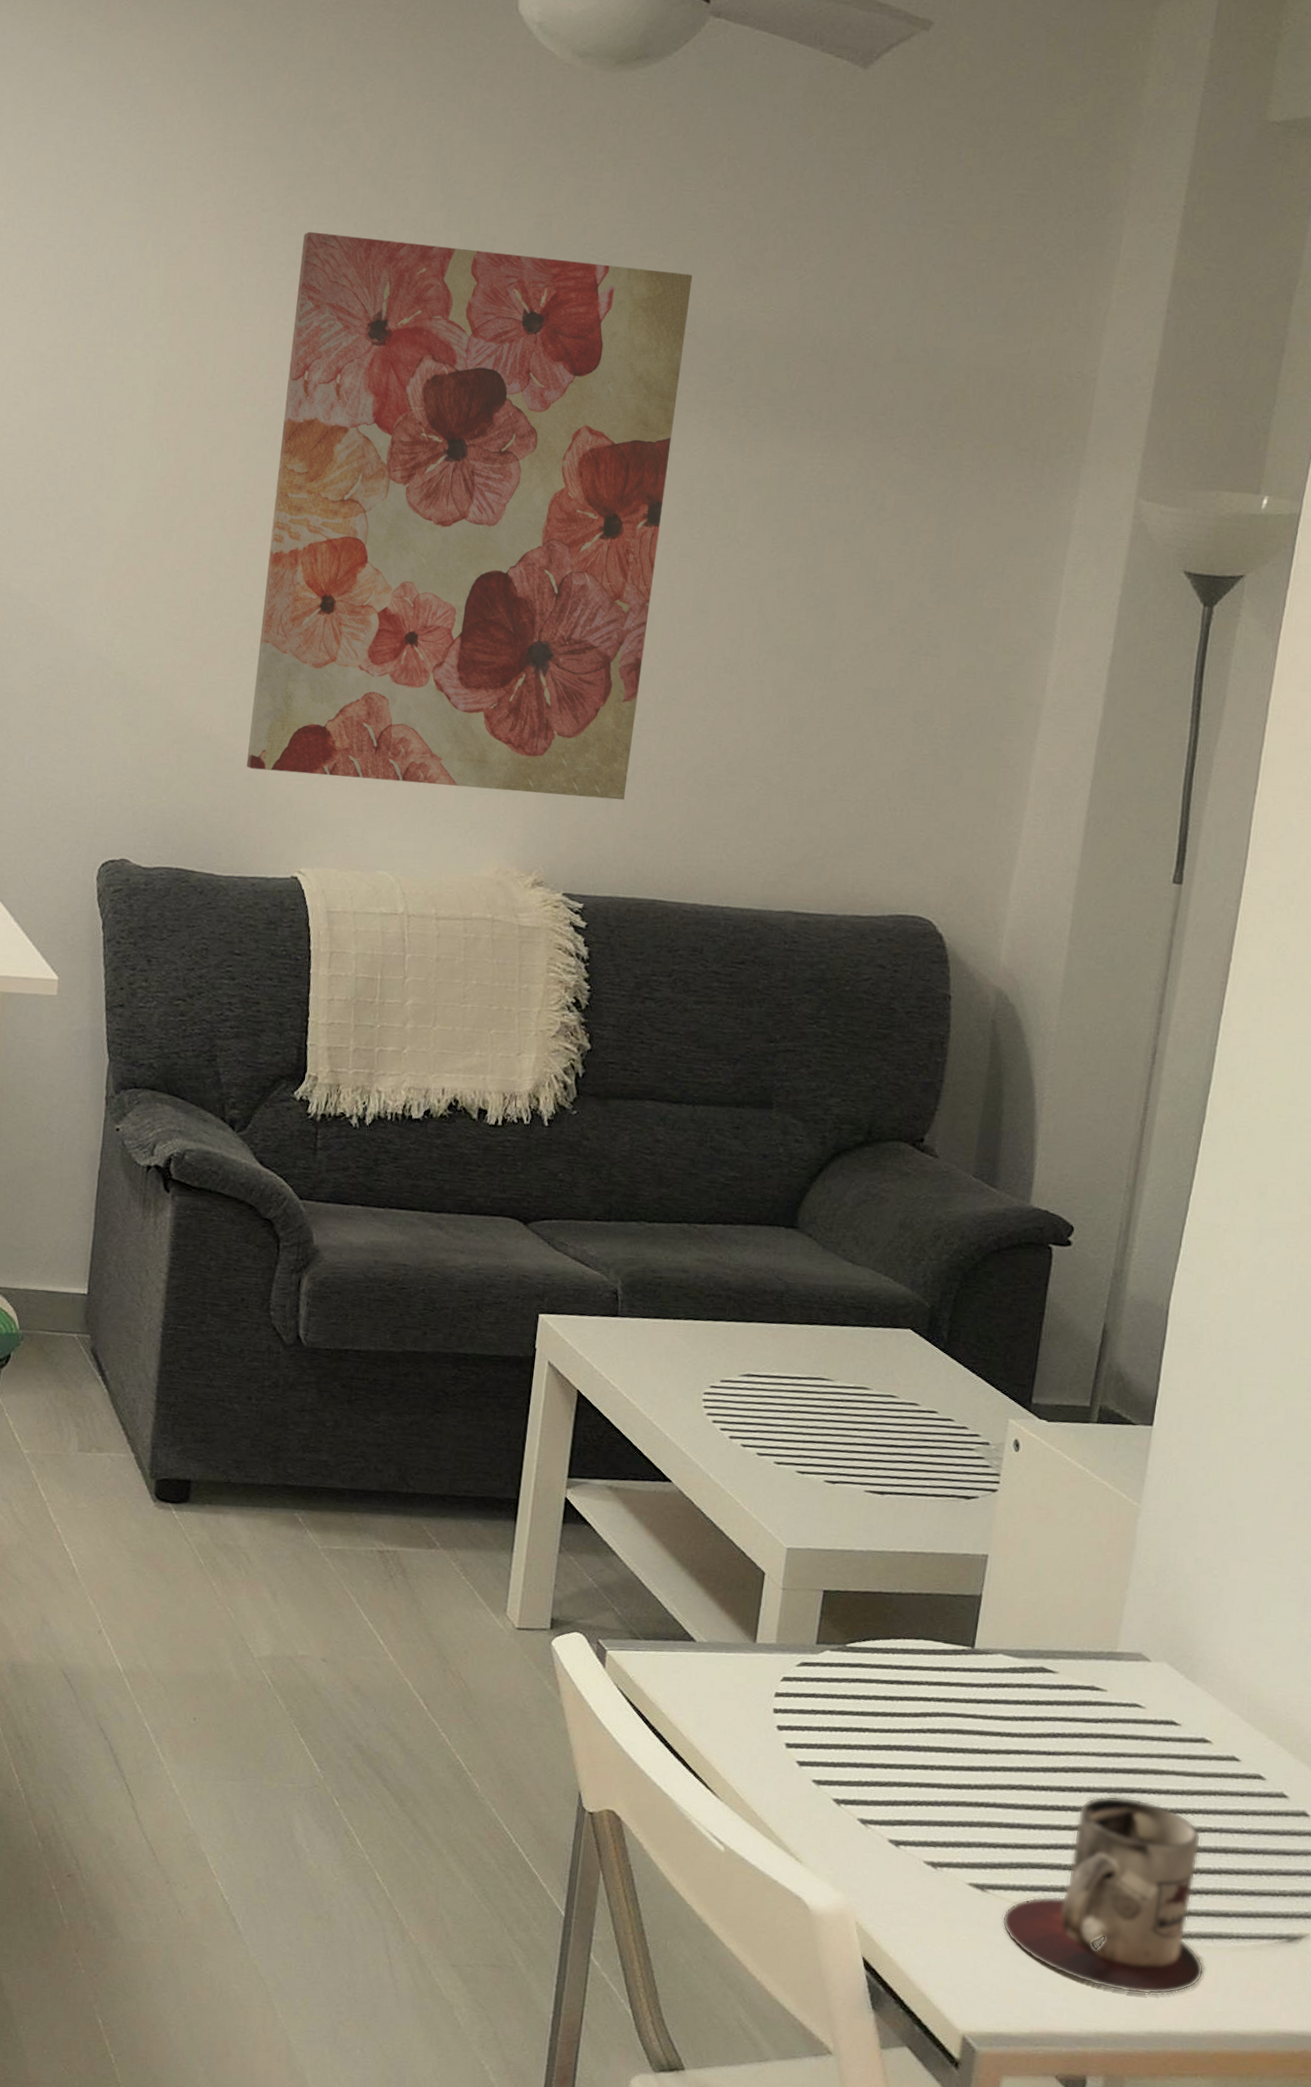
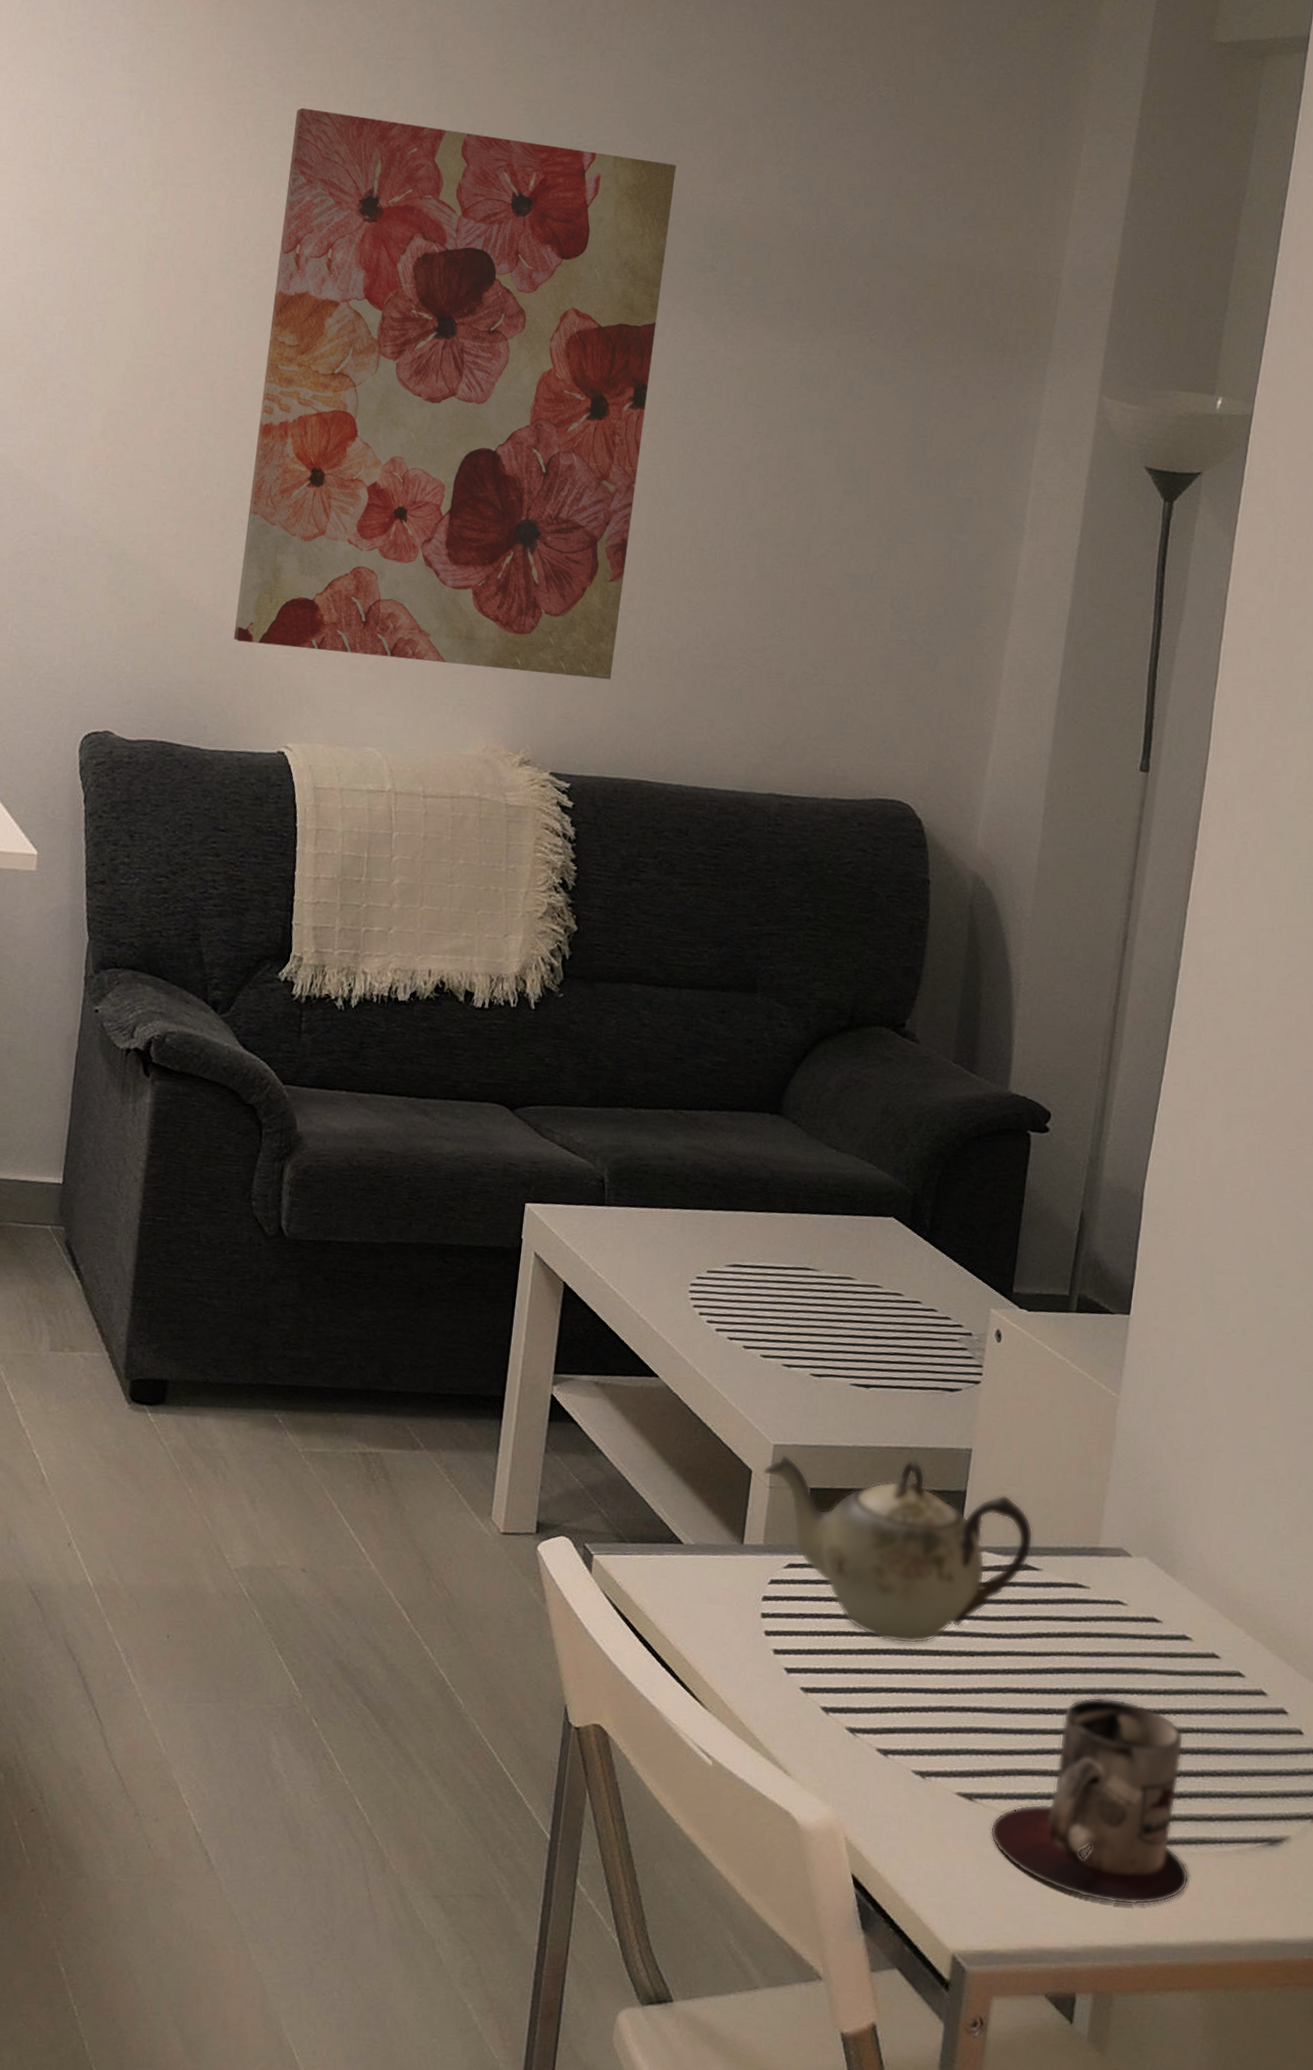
teapot: none [776,1557,1050,1741] -> present [763,1454,1034,1644]

